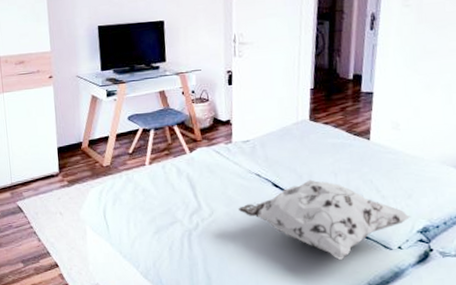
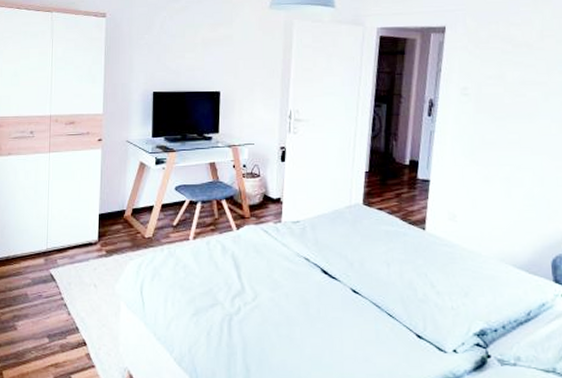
decorative pillow: present [237,179,411,260] -> none [283,268,468,360]

